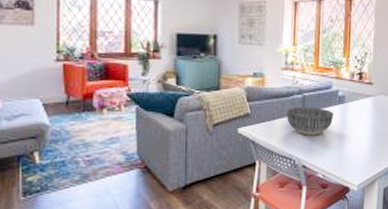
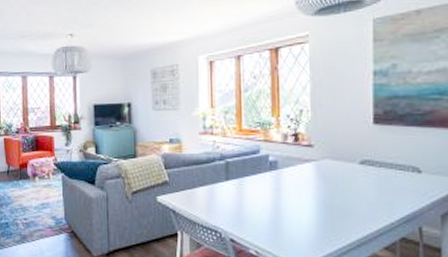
bowl: present [286,107,334,135] -> none [207,174,265,206]

